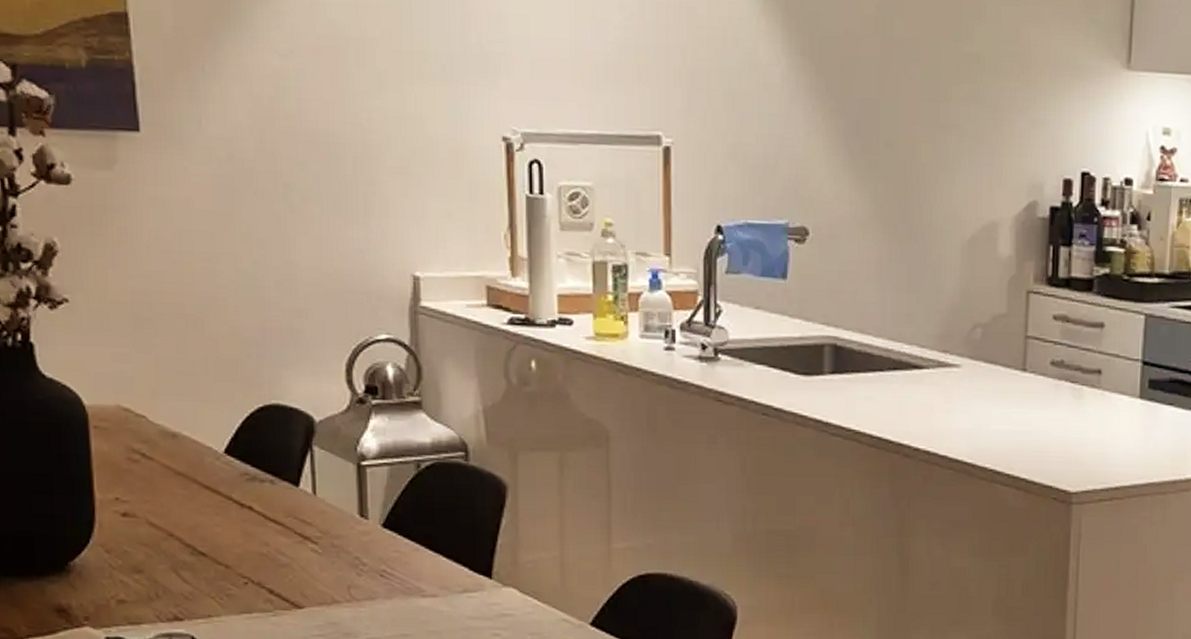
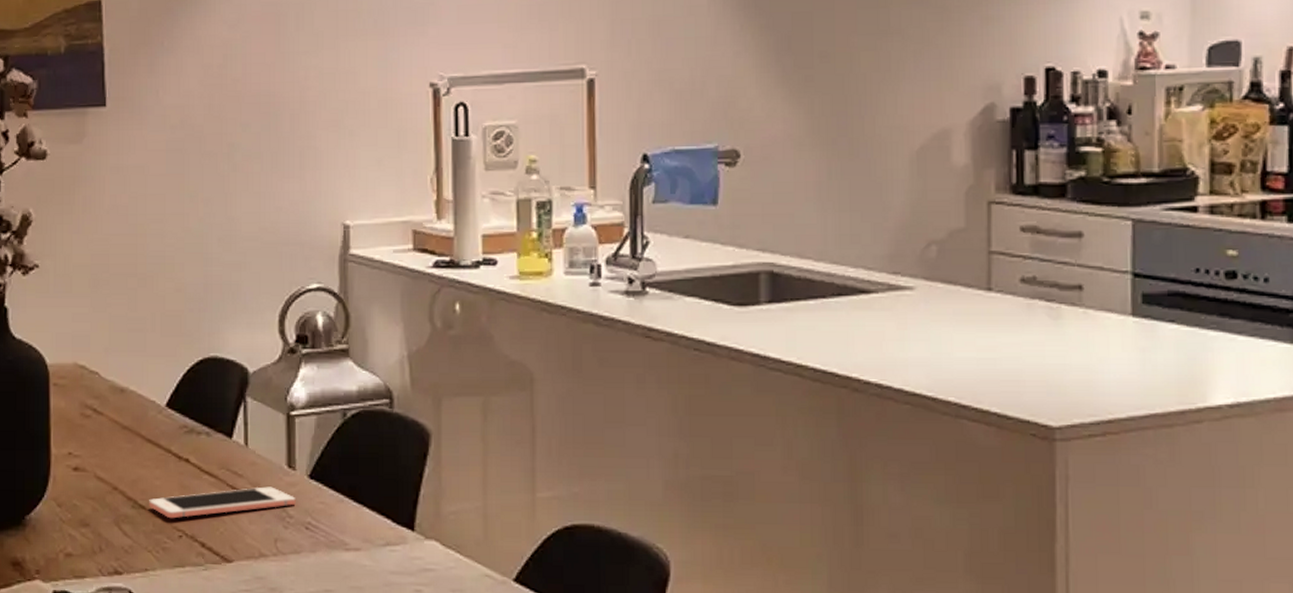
cell phone: none [210,535,369,566] -> present [149,486,296,519]

